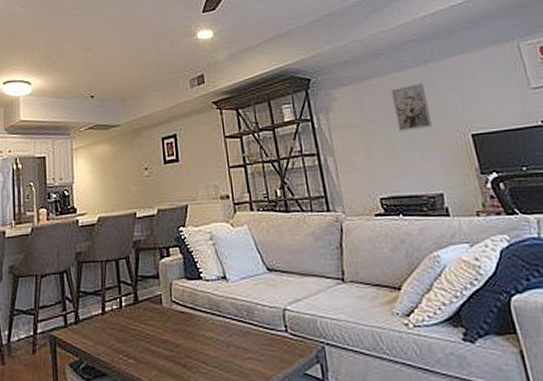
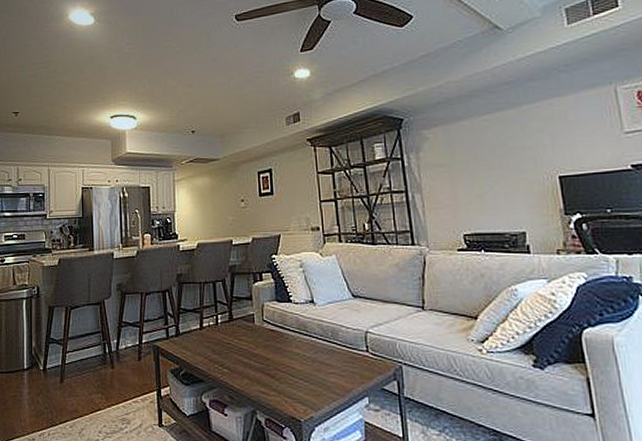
wall art: present [390,83,433,132] -> none [481,125,521,172]

